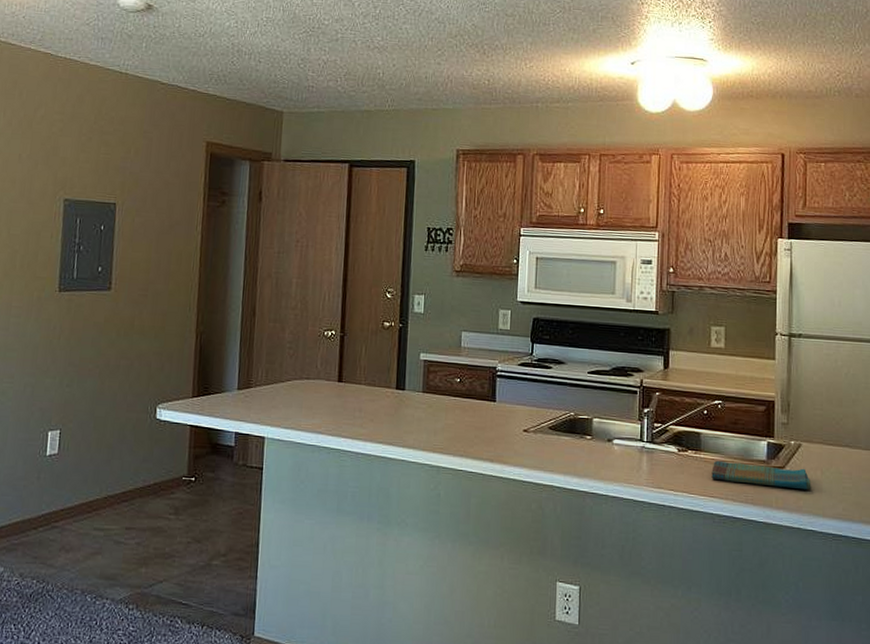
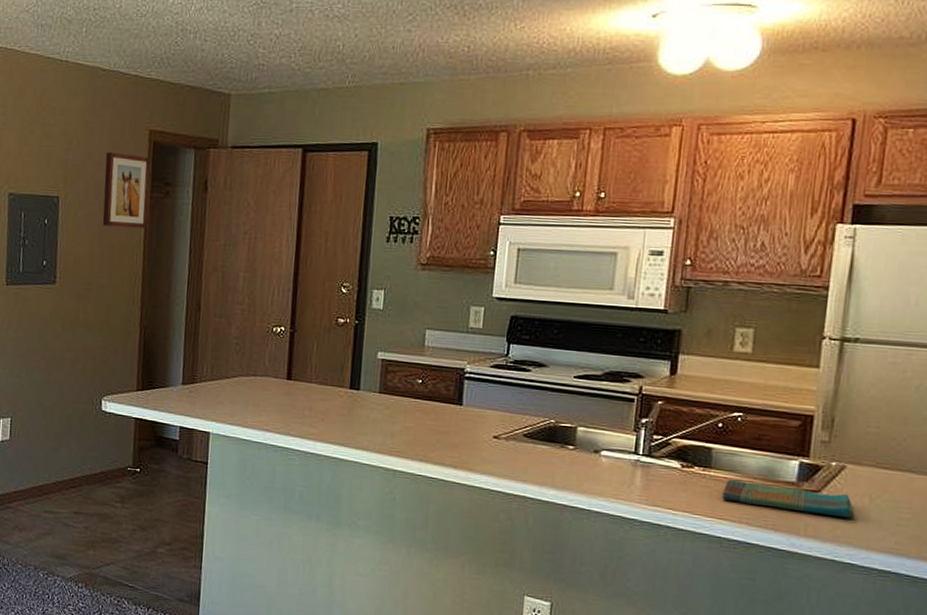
wall art: none [159,161,208,236] -> present [102,151,151,229]

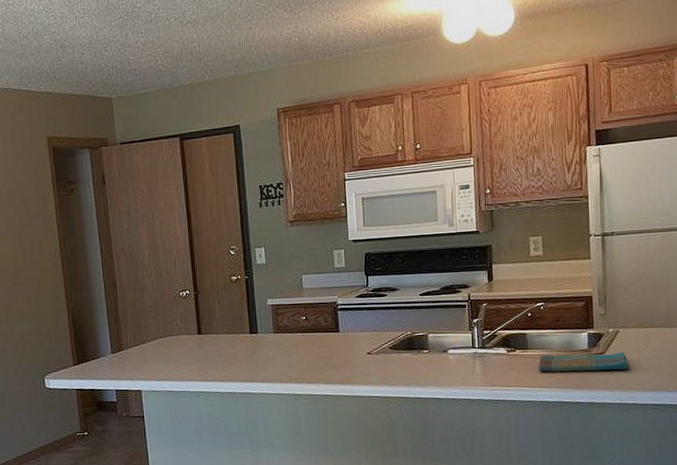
wall art: present [102,151,151,229] -> none [12,160,59,227]

